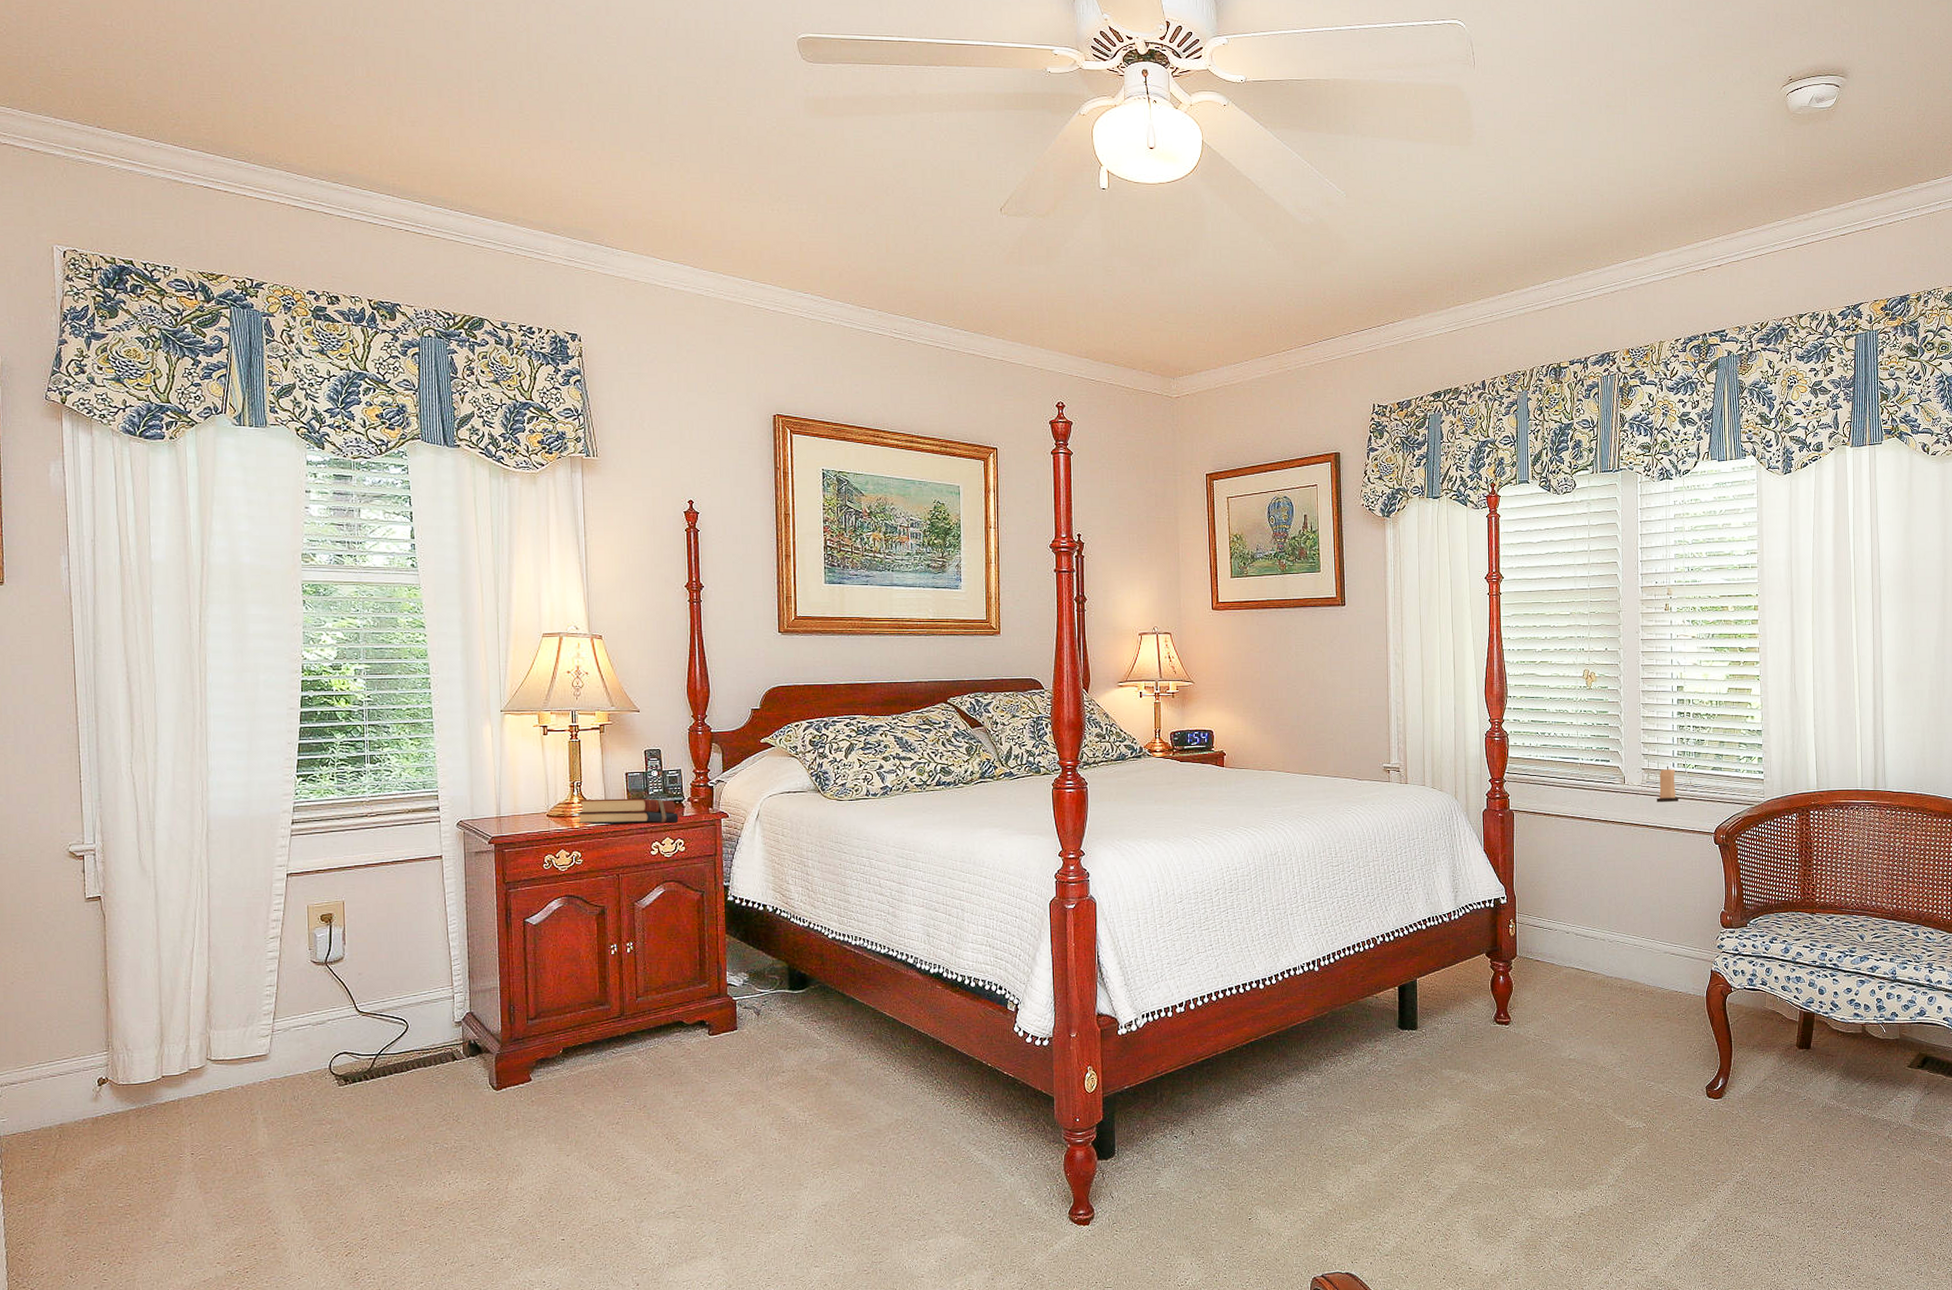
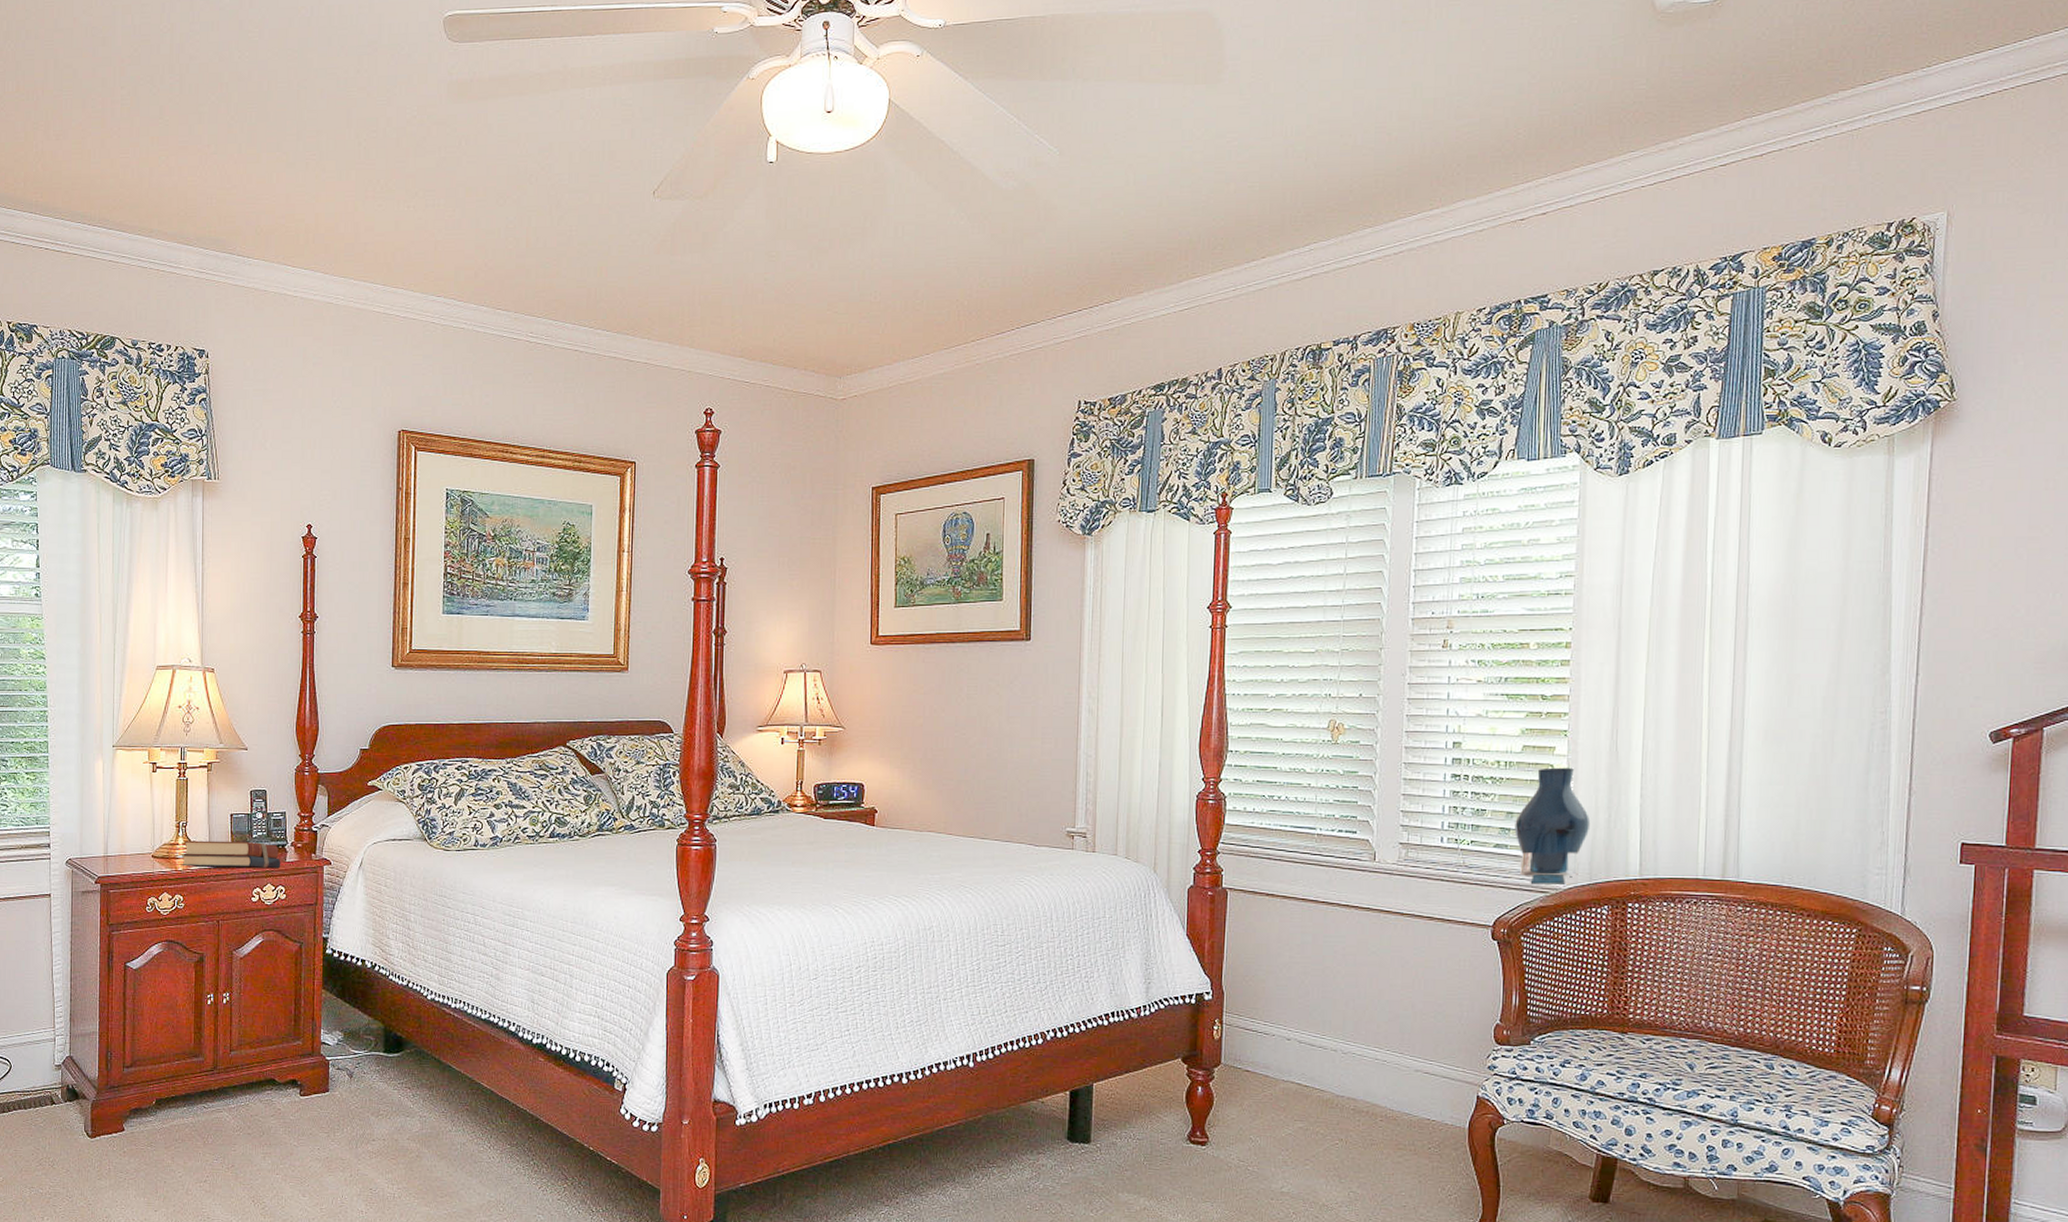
candle: present [1656,766,1679,802] -> none [1416,840,1446,886]
vase: none [1726,705,1780,799] -> present [1514,767,1591,886]

